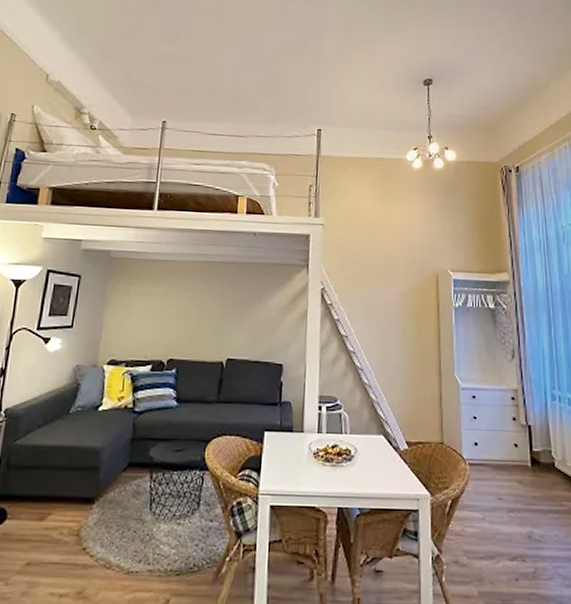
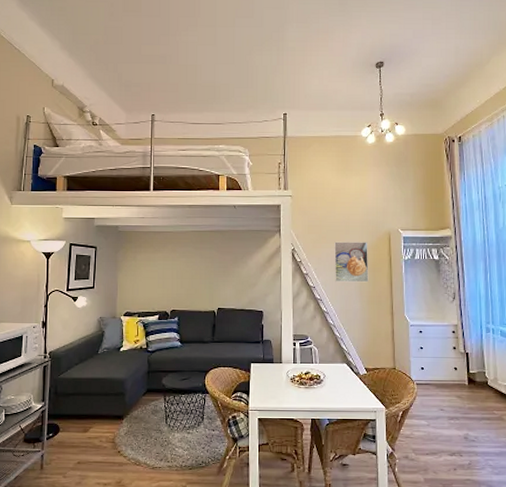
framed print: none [371,281,413,333] -> present [334,241,369,283]

